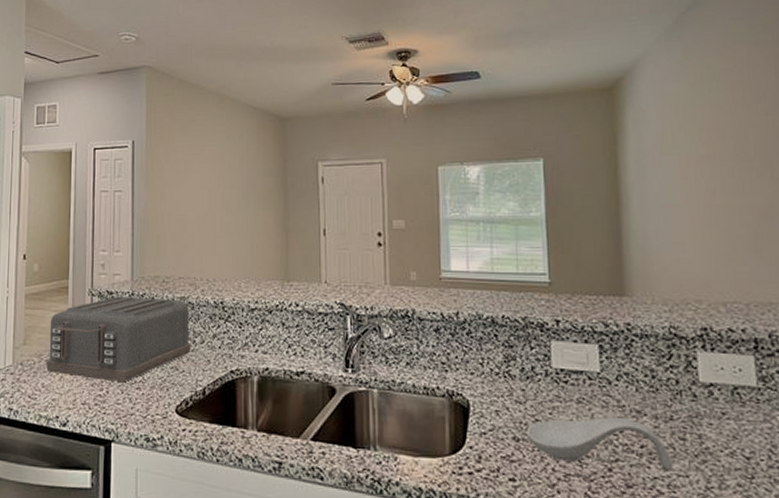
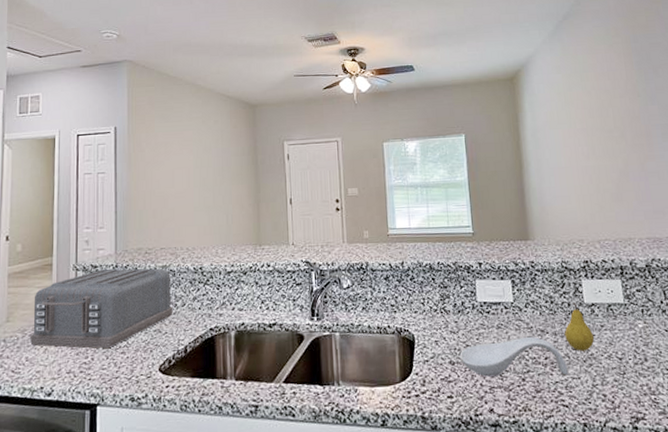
fruit: none [669,380,712,443] -> present [564,303,595,351]

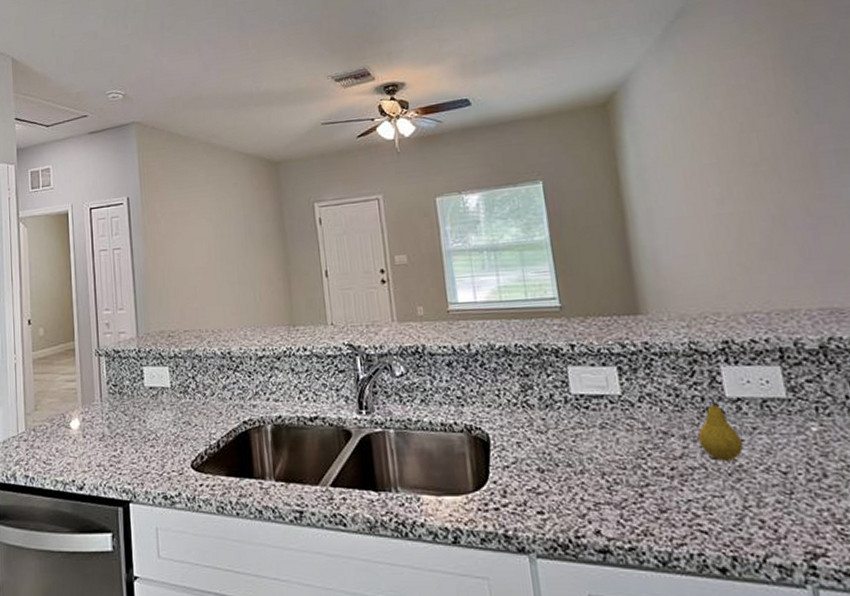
toaster: present [30,268,173,348] -> none [58,353,202,441]
spoon rest: present [459,336,568,377] -> none [550,439,706,493]

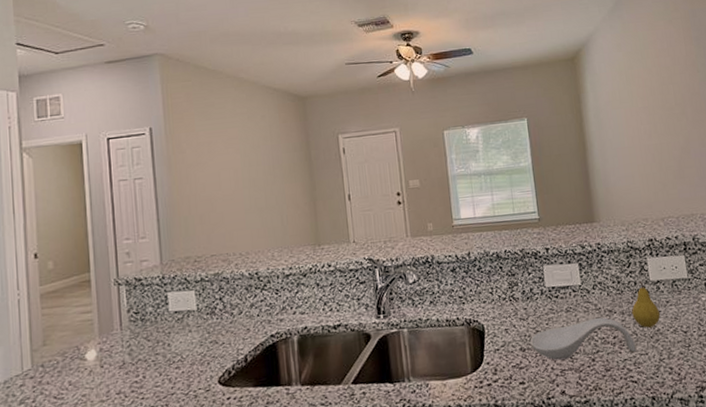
spoon rest: none [550,439,706,493] -> present [530,317,636,360]

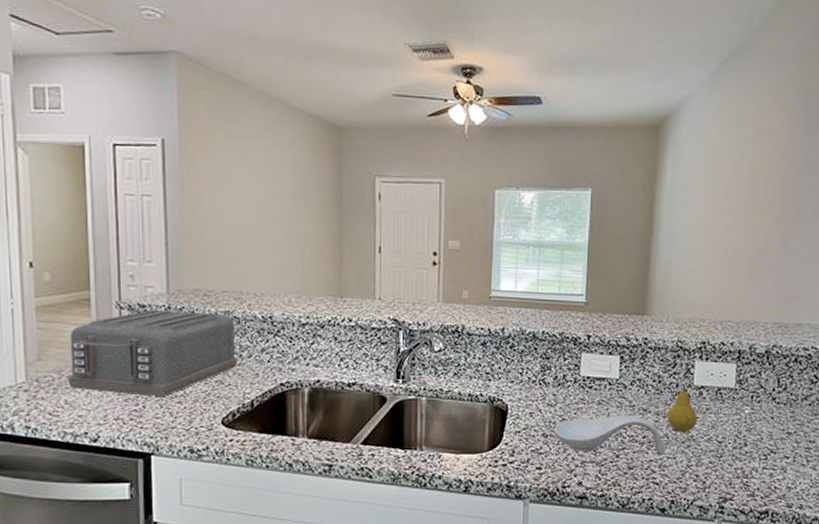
toaster: none [72,277,230,369] -> present [68,309,238,396]

